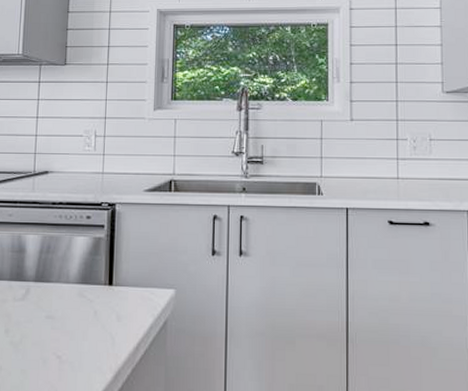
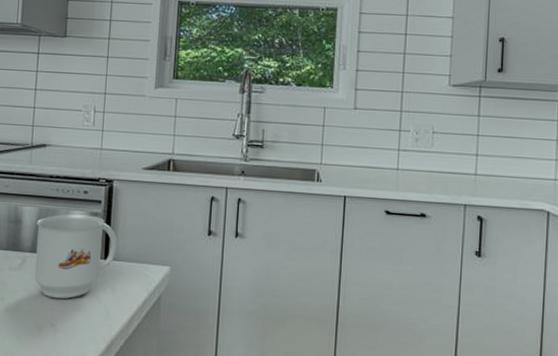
mug: none [38,240,121,329] -> present [34,214,117,299]

